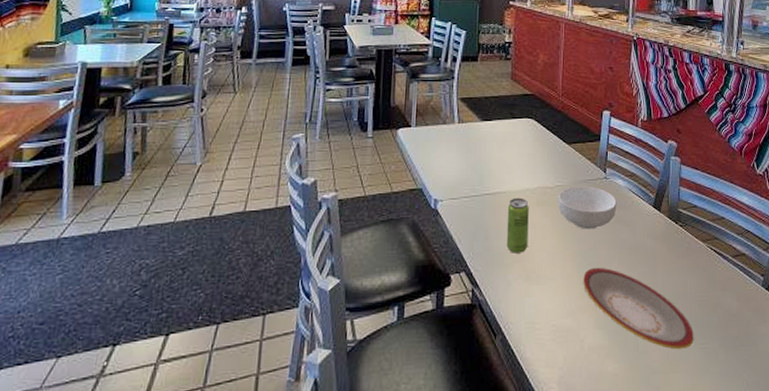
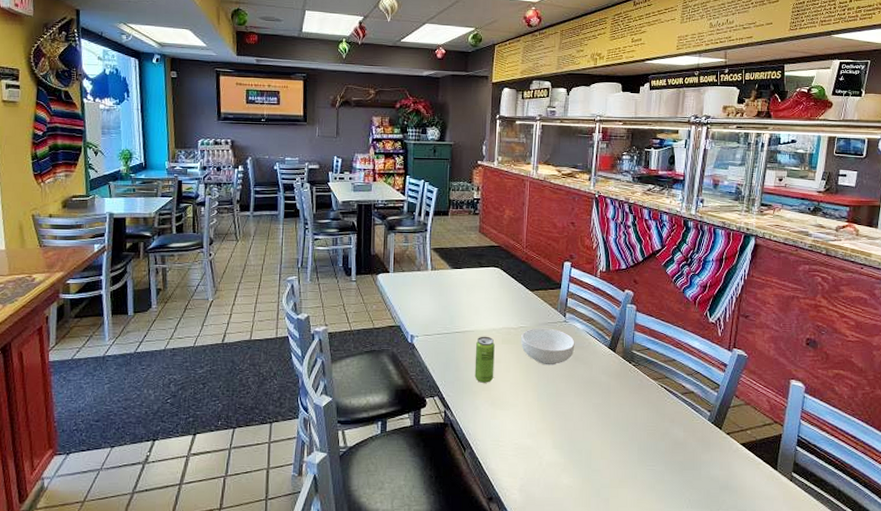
plate: present [583,268,694,350] -> none [543,398,642,470]

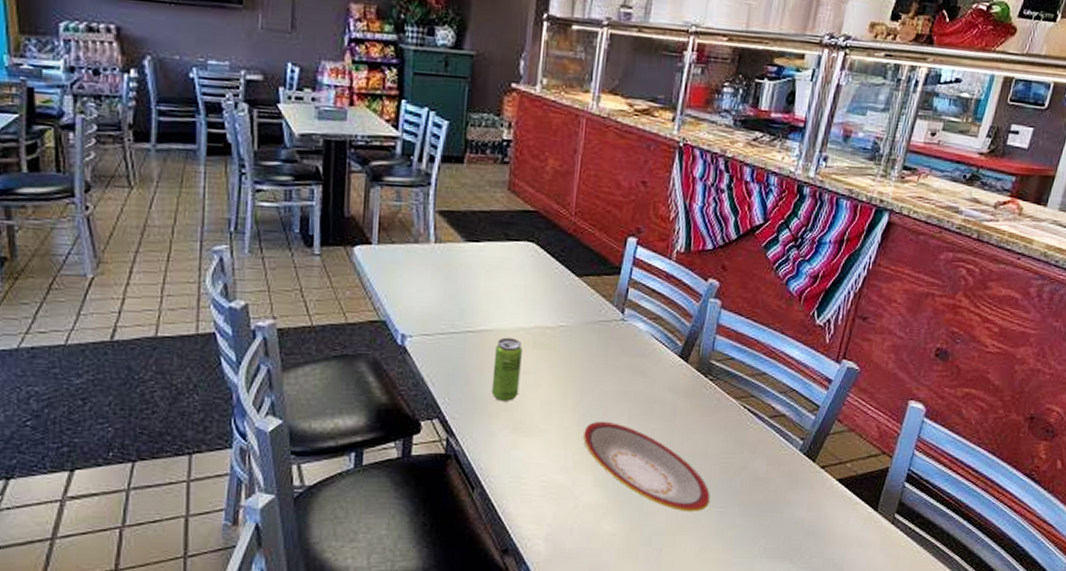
cereal bowl: present [521,328,575,365] -> none [559,327,634,379]
plate: none [543,398,642,470] -> present [583,422,710,512]

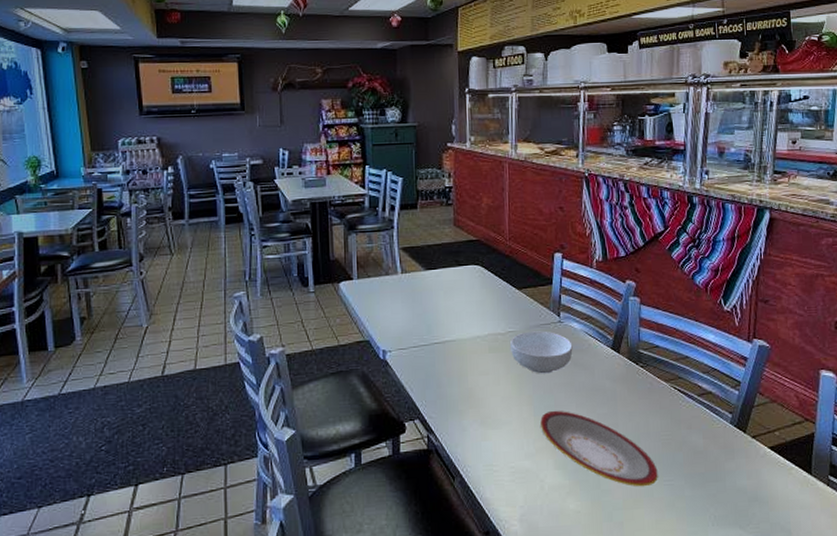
beverage can: present [491,337,522,401] -> none [458,345,482,400]
cereal bowl: none [559,327,634,379] -> present [510,331,573,374]

